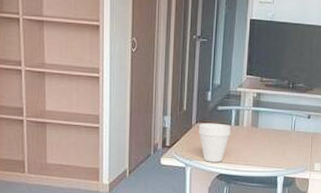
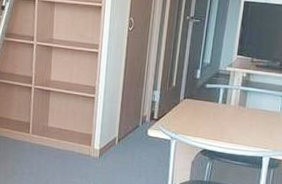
cup: present [199,123,231,162] -> none [186,99,218,138]

